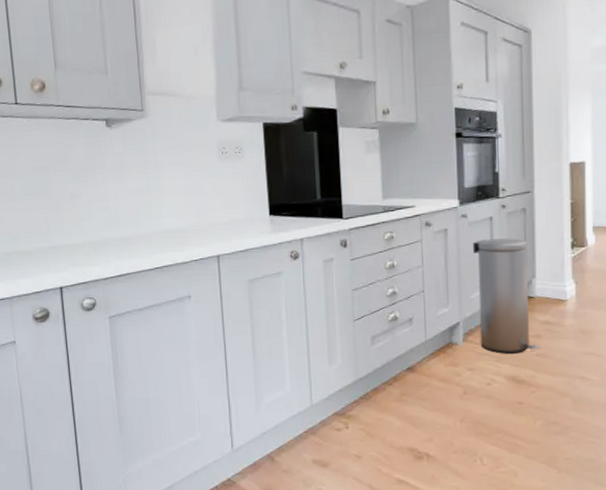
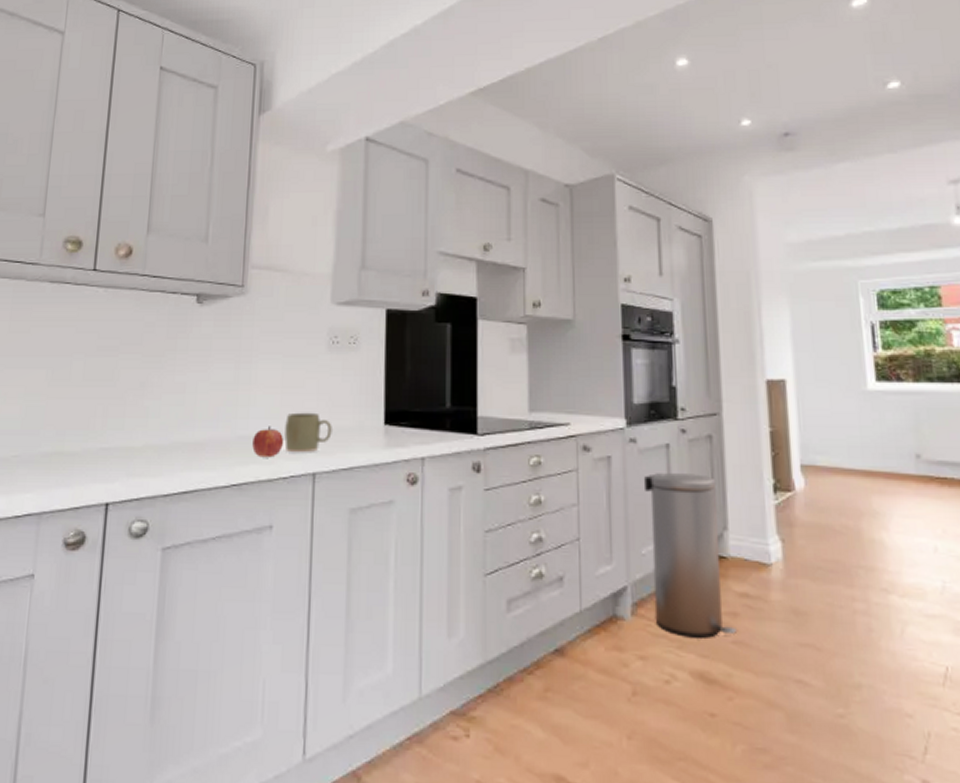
fruit: none [167,222,191,246] -> present [252,426,283,458]
mug: none [191,209,229,241] -> present [284,412,332,453]

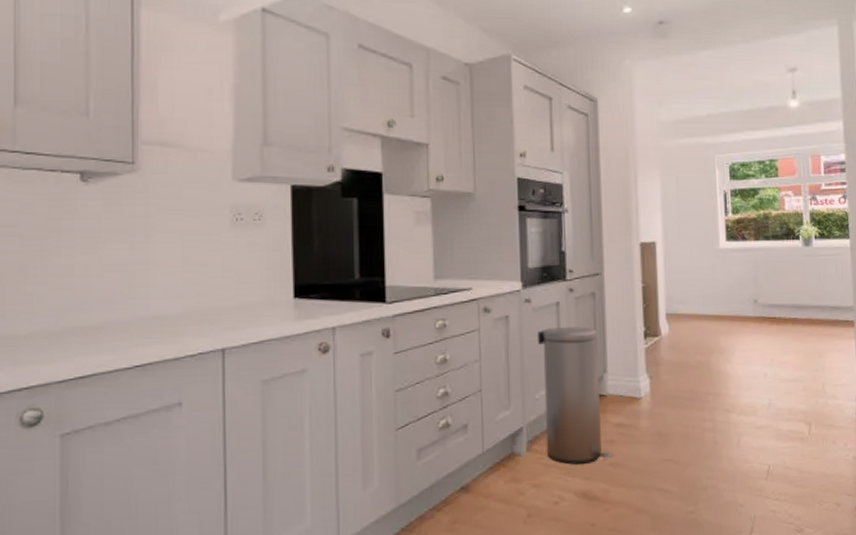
fruit: present [252,426,283,458] -> none [155,305,188,337]
mug: present [284,412,332,453] -> none [190,289,240,331]

